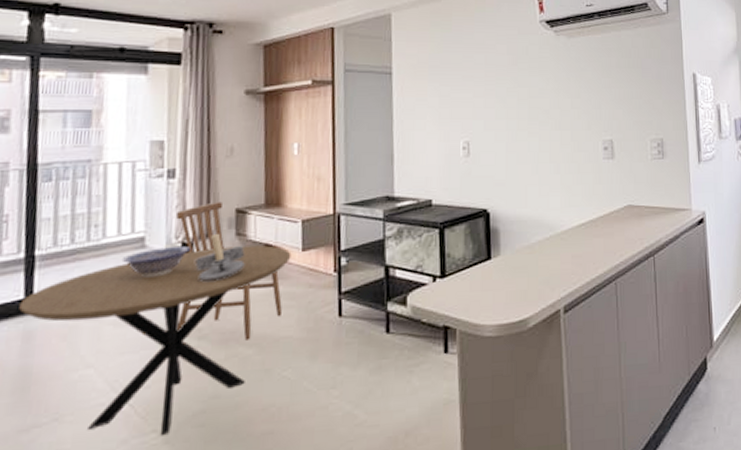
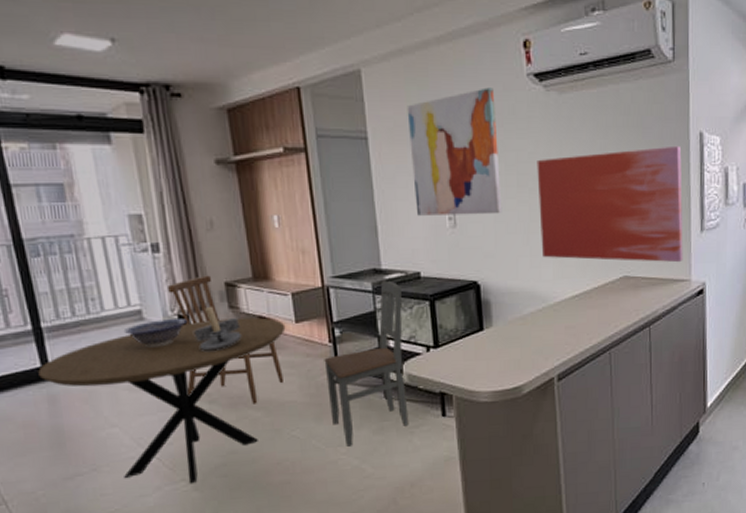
dining chair: none [326,208,412,389] -> present [324,280,409,447]
wall art: none [430,31,514,145] -> present [407,87,503,216]
wall art: none [547,84,683,192] -> present [537,145,683,263]

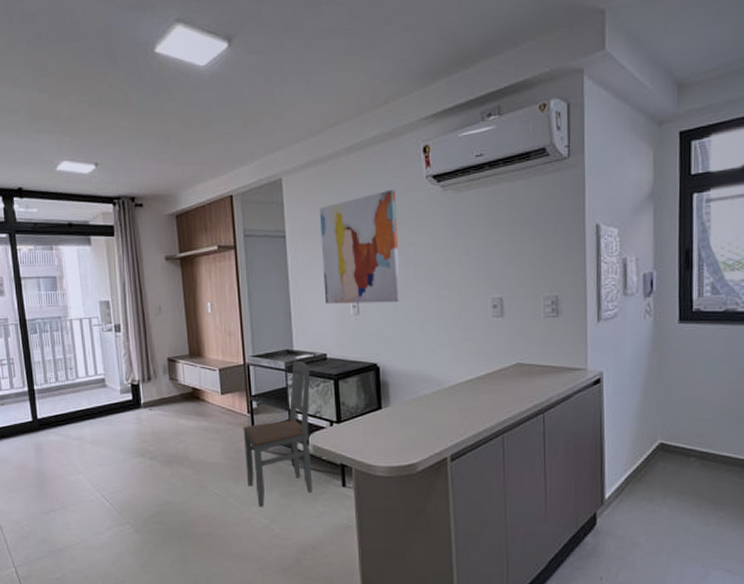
dining table: present [38,317,286,484] -> none [30,389,213,528]
decorative bowl: present [123,318,188,348] -> none [91,386,138,410]
dining chair: present [168,275,283,404] -> none [125,352,209,463]
candlestick: present [194,306,242,352] -> none [142,377,178,416]
wall art: present [537,145,683,263] -> none [434,238,579,352]

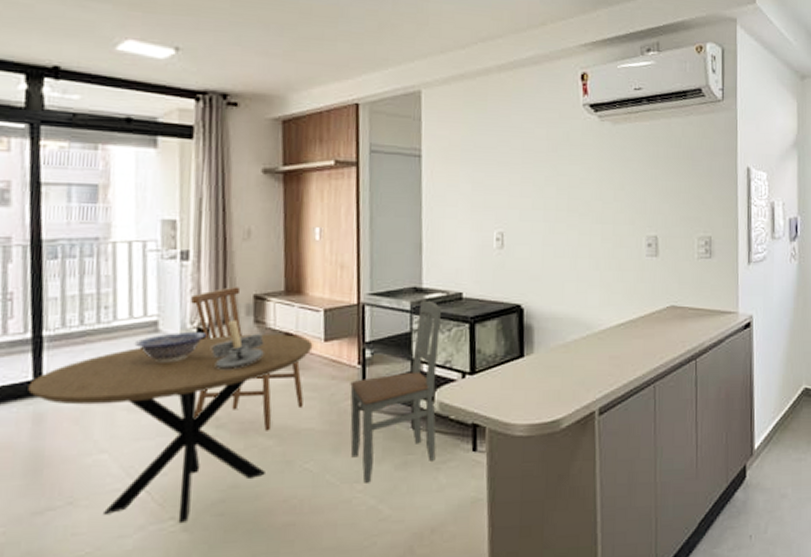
dining table: none [30,389,213,528] -> present [28,334,313,524]
decorative bowl: none [91,386,138,410] -> present [134,331,207,363]
dining chair: none [125,352,209,463] -> present [191,287,303,431]
candlestick: none [142,377,178,416] -> present [212,319,264,371]
wall art: present [319,189,401,304] -> none [463,114,552,237]

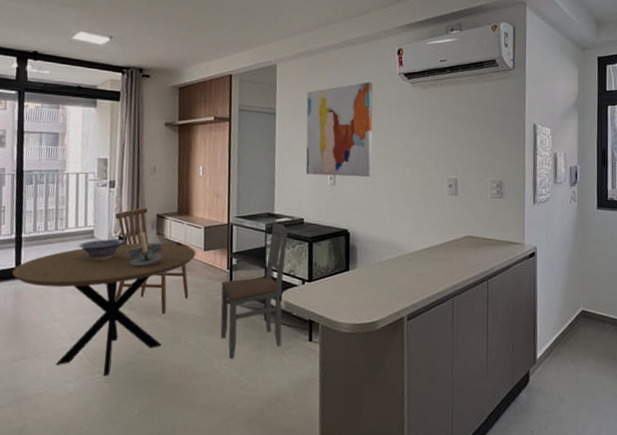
wall art: none [463,114,552,237] -> present [306,82,373,178]

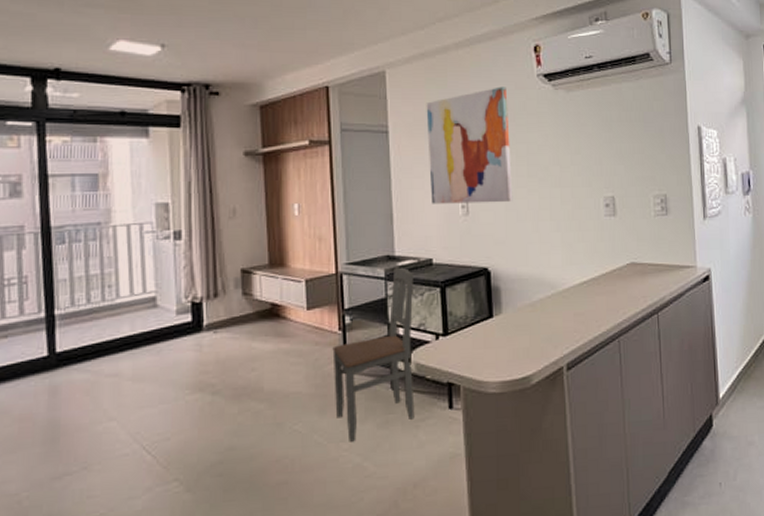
dining table: present [12,242,196,377] -> none [44,304,297,485]
decorative bowl: present [78,238,125,261] -> none [135,305,201,336]
dining chair: present [115,208,189,314] -> none [185,262,290,396]
candlestick: present [128,231,163,268] -> none [205,293,252,341]

